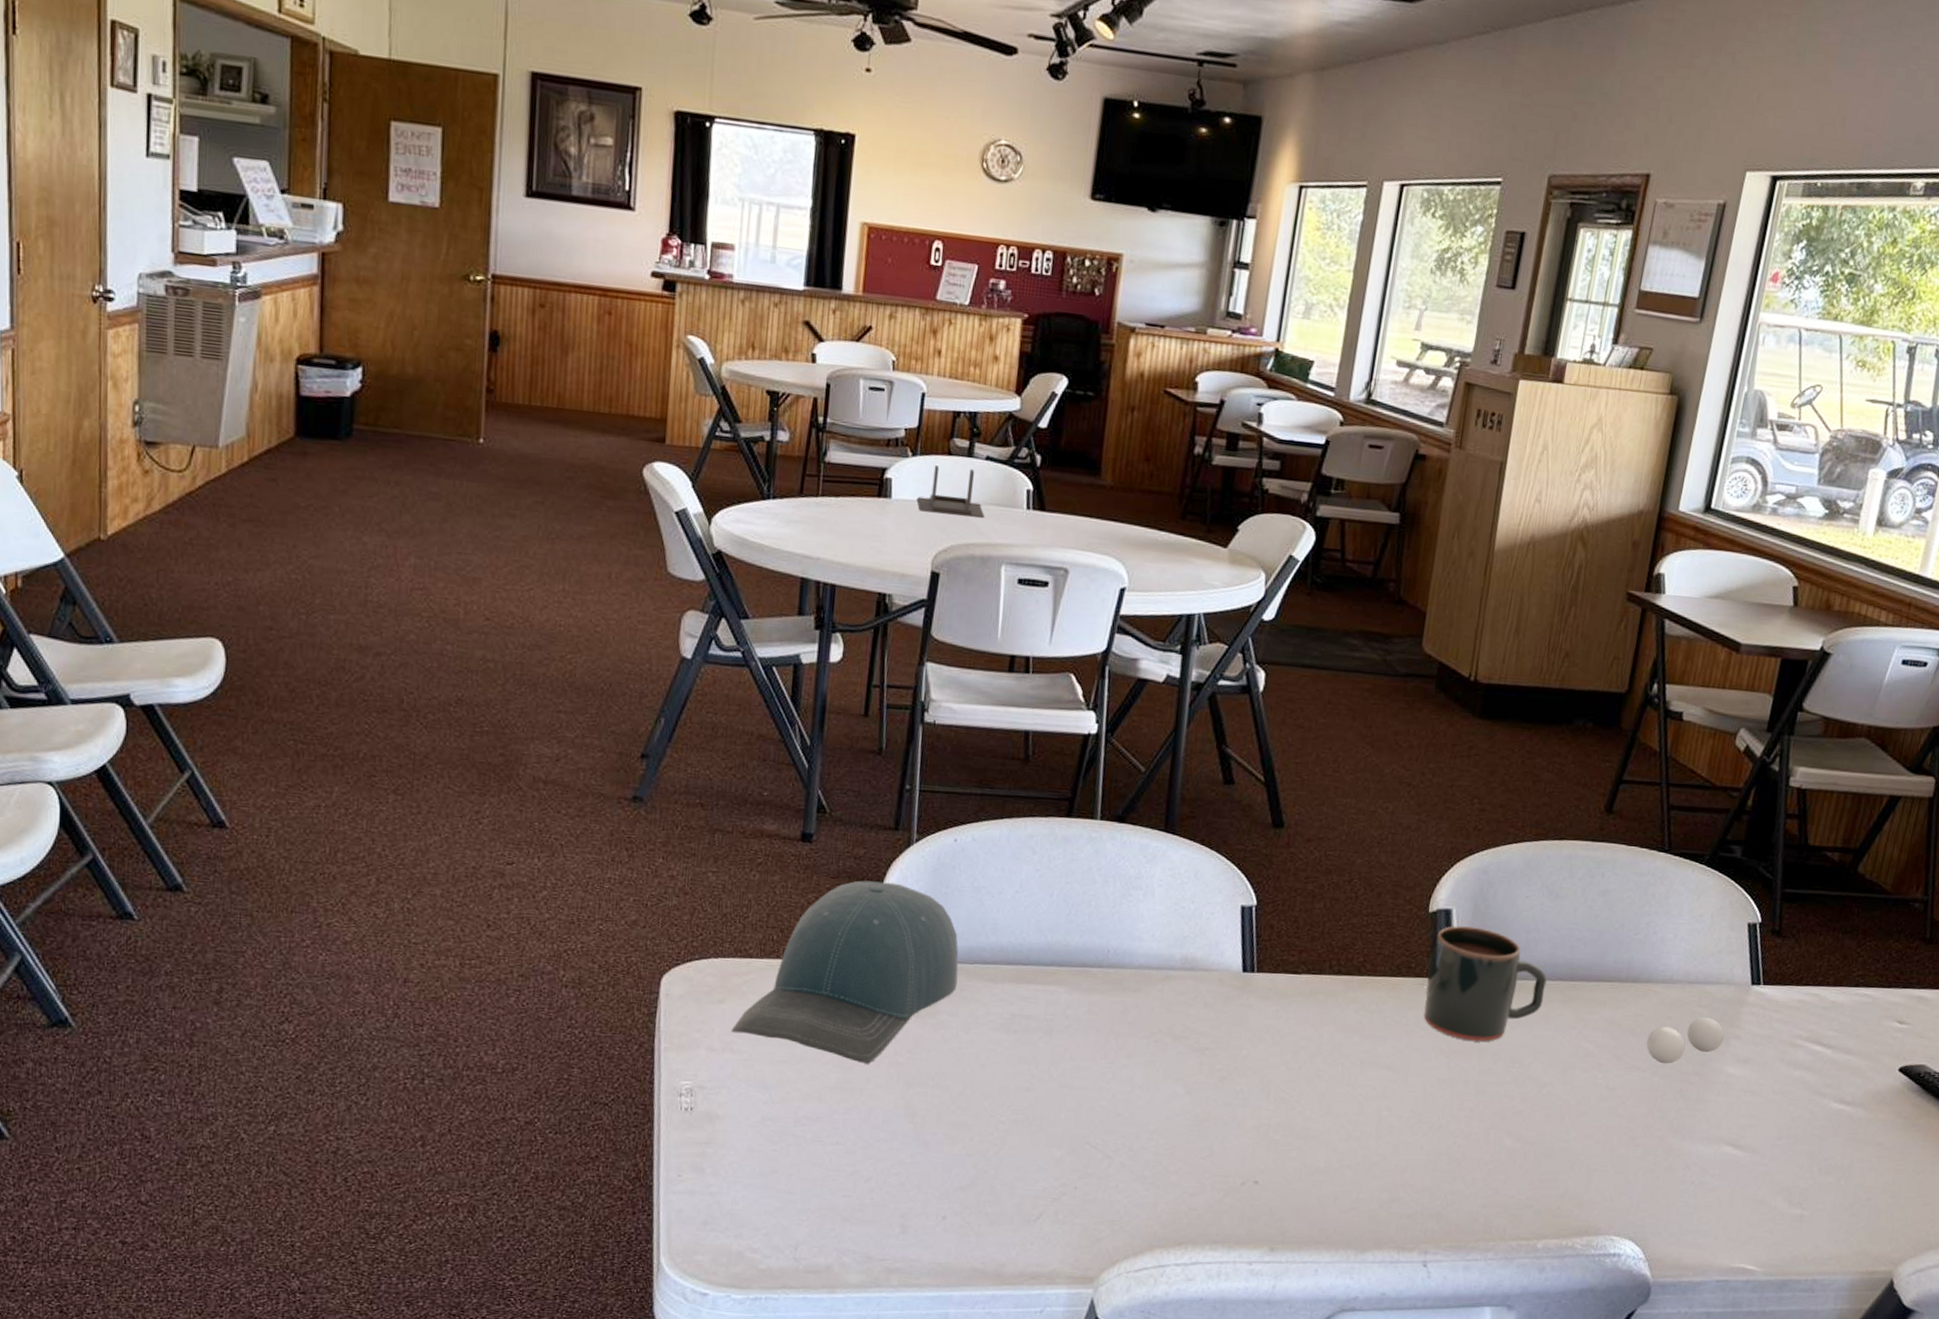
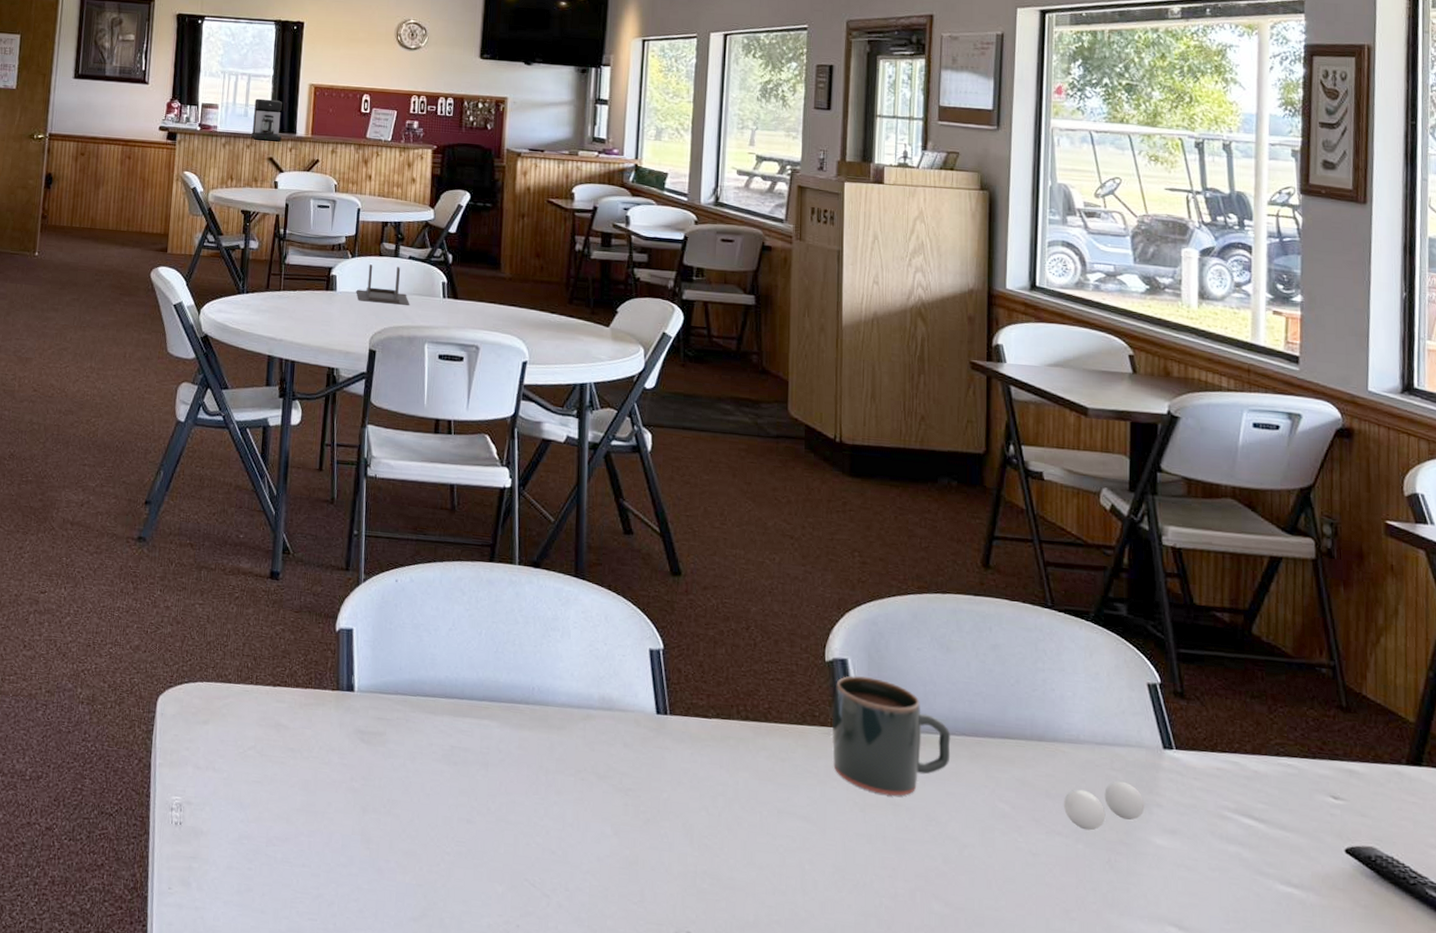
baseball cap: present [731,880,959,1064] -> none [213,615,403,788]
coffee maker: none [780,239,823,300] -> present [251,98,282,142]

